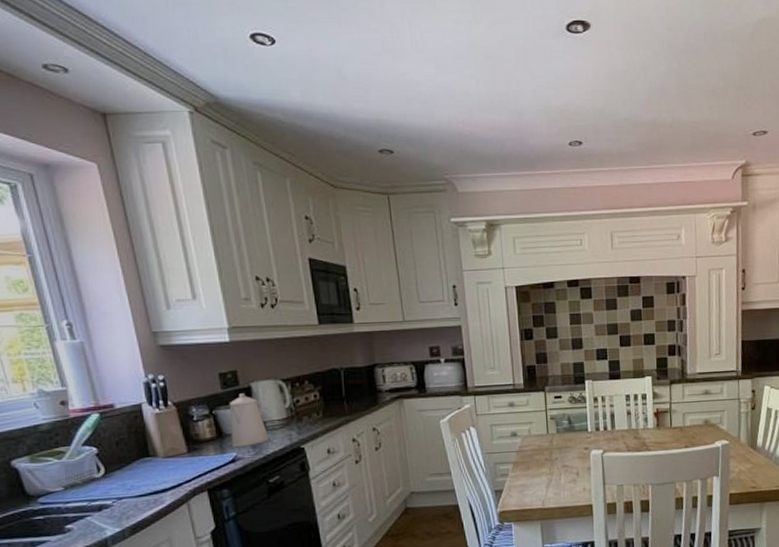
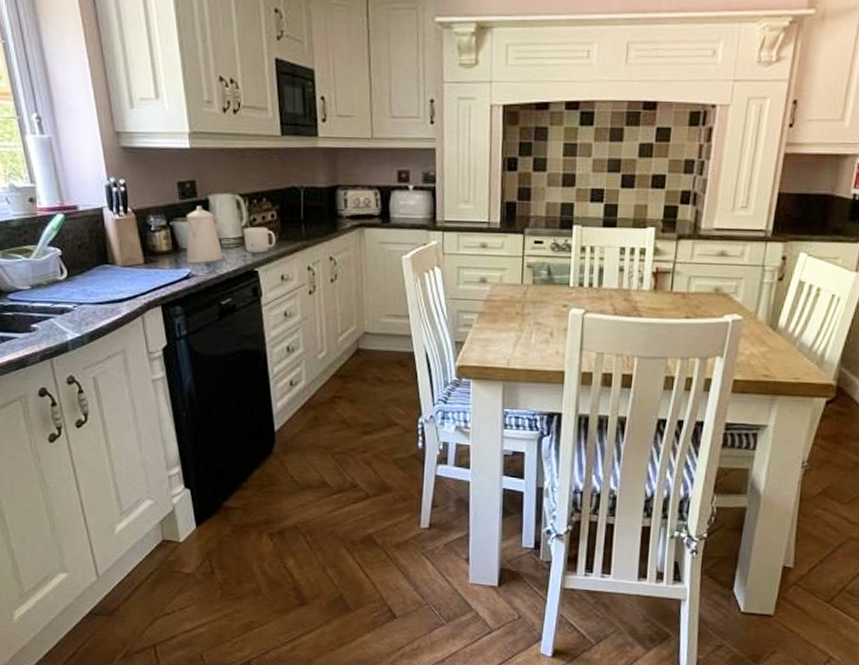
mug: none [287,406,320,433] -> present [243,226,276,254]

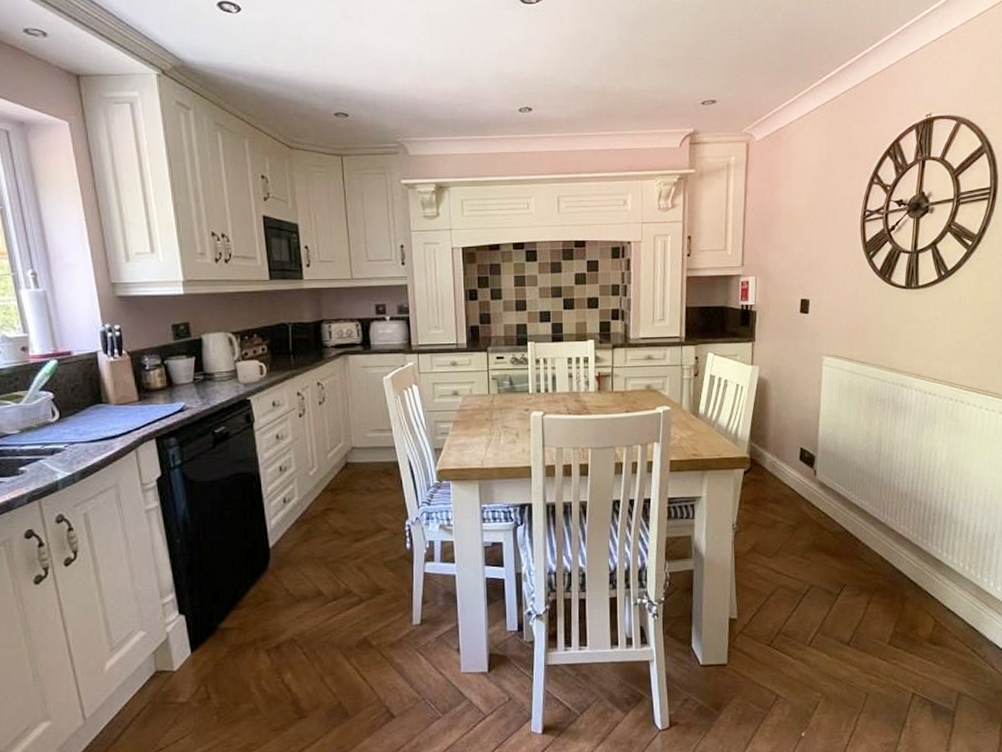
teapot: present [185,206,225,263] -> none [179,345,218,396]

